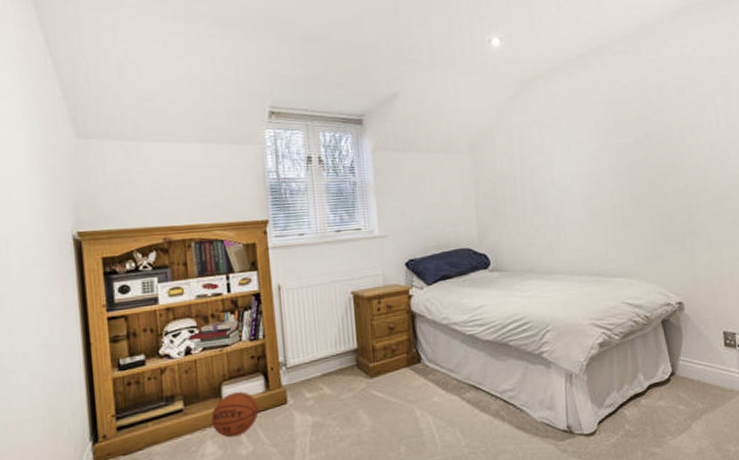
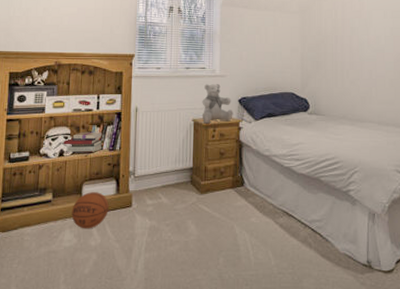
books: present [190,238,252,278] -> none [74,66,117,95]
teddy bear: none [360,245,401,296] -> present [202,83,233,124]

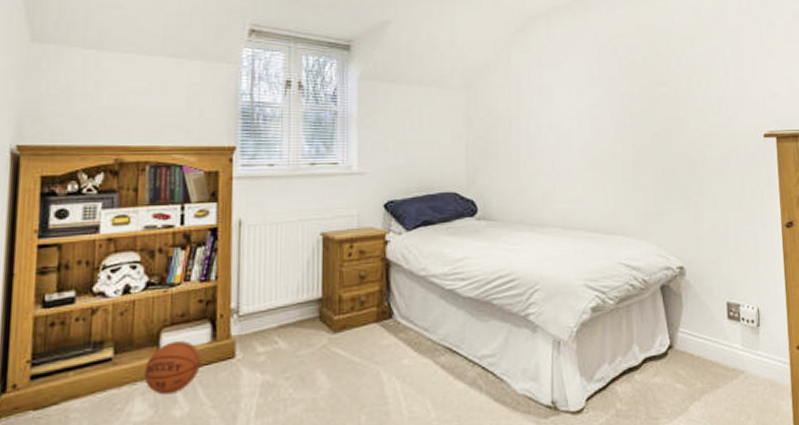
books: present [63,132,103,153] -> none [129,256,190,288]
books: none [74,66,117,95] -> present [144,163,211,206]
teddy bear: present [202,83,233,124] -> none [333,183,377,238]

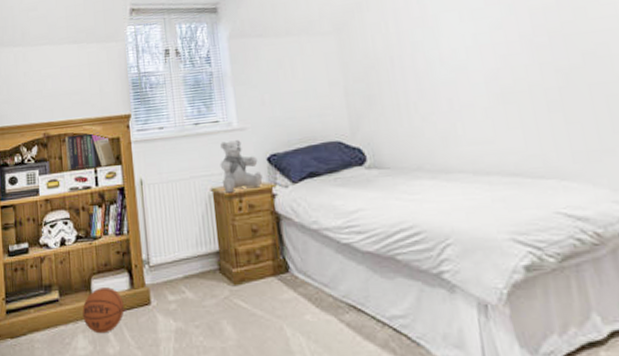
teddy bear: none [333,183,377,238] -> present [220,139,263,193]

